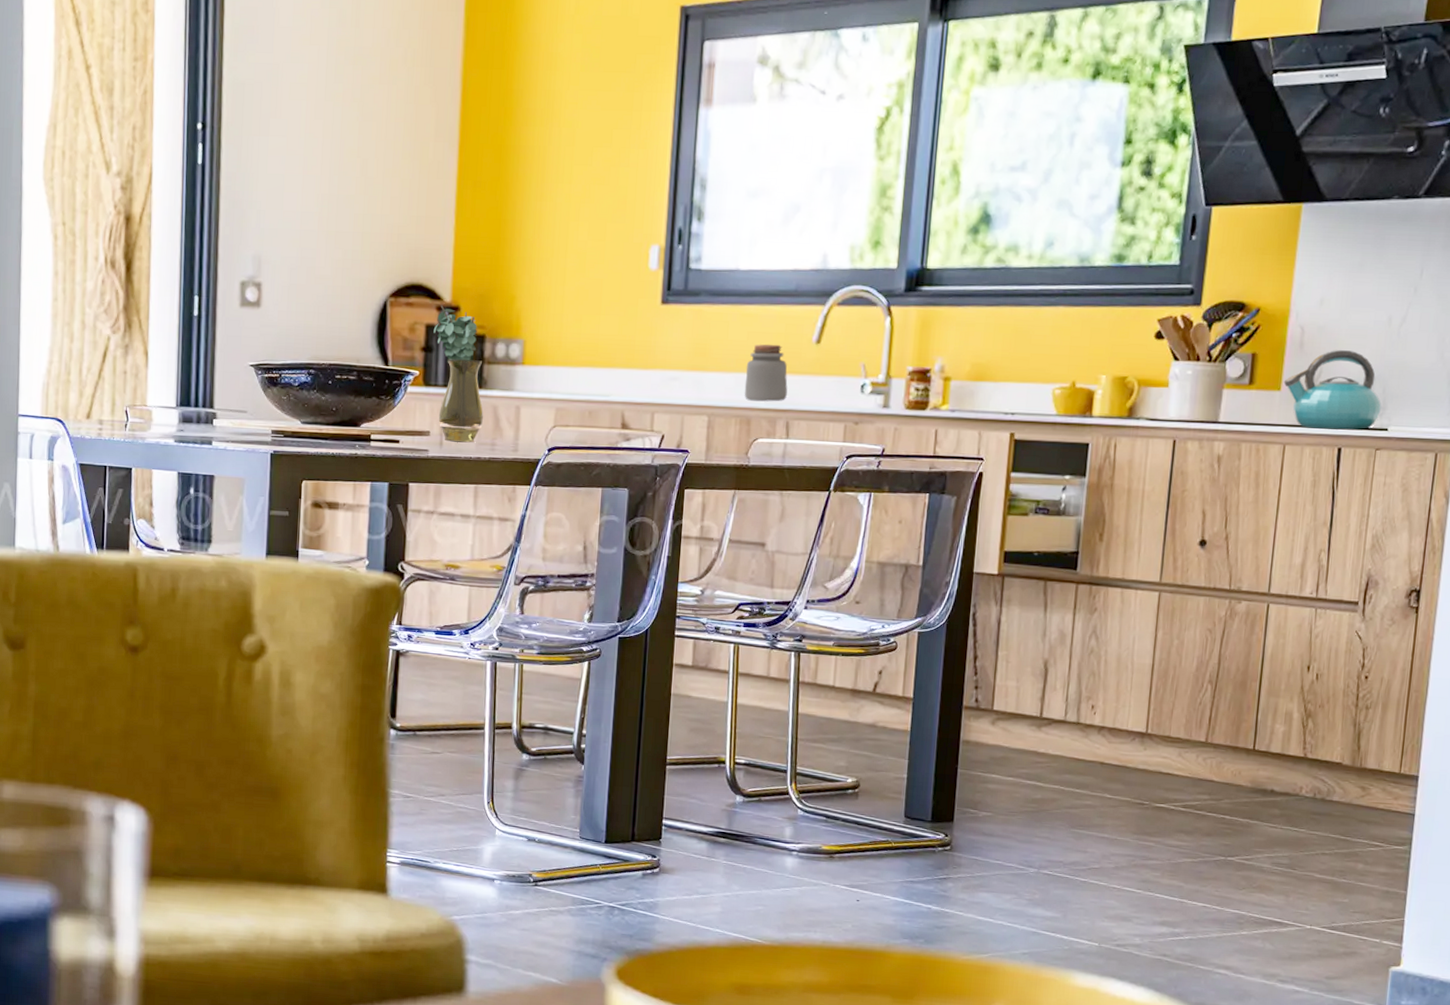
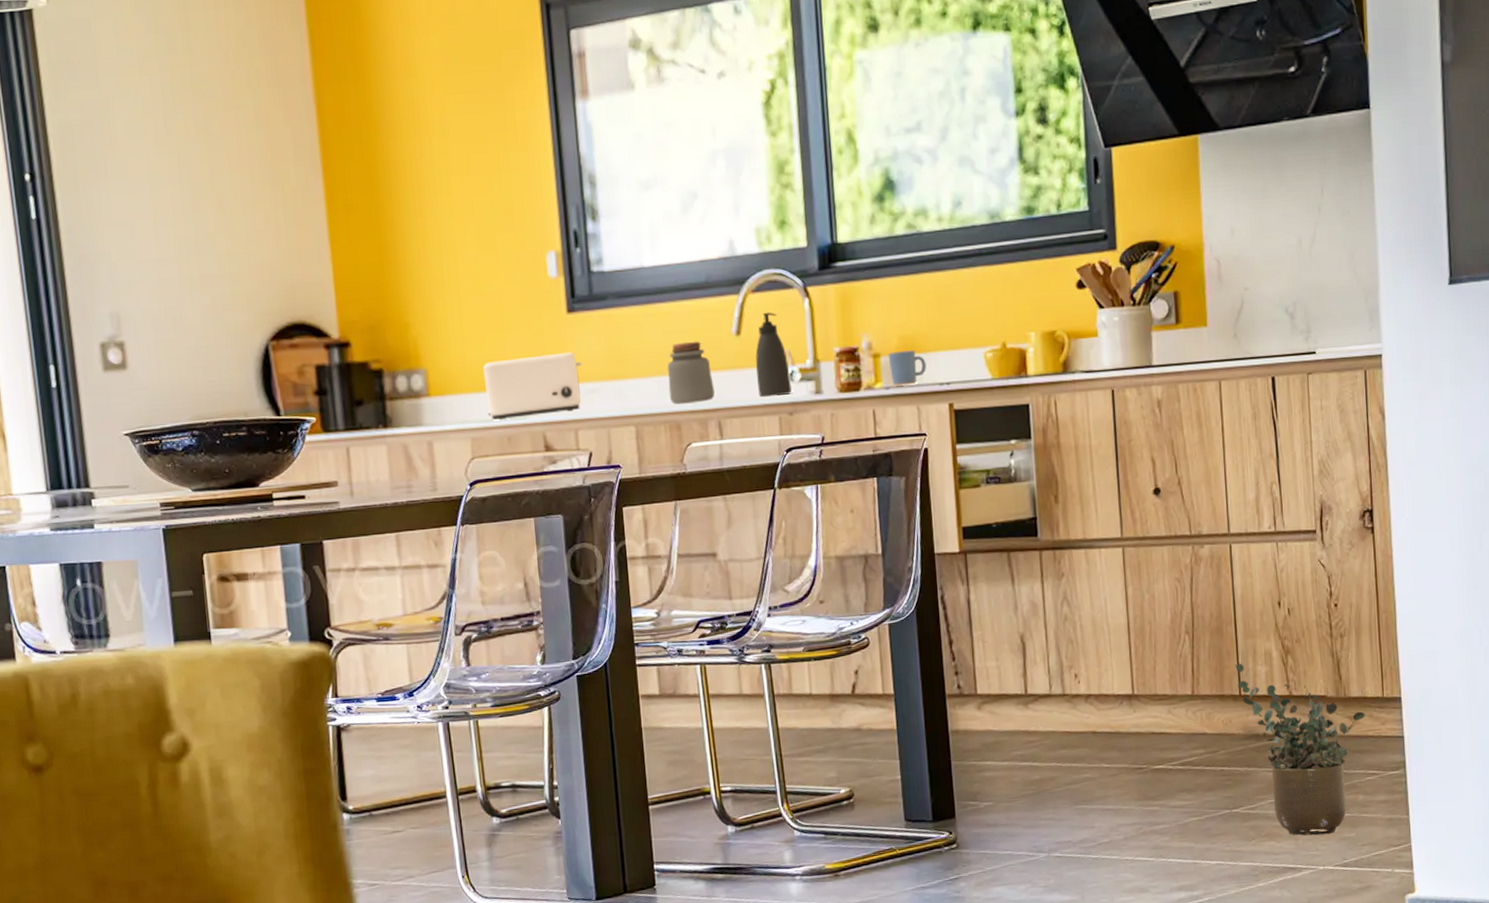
vase: present [433,305,483,443] -> none [324,342,394,490]
toaster: none [574,340,668,395] -> present [482,352,583,421]
soap dispenser: none [828,325,862,406] -> present [755,312,792,398]
mug: none [958,377,995,411] -> present [888,350,927,386]
potted plant: none [1253,719,1378,897] -> present [1235,663,1365,836]
kettle: present [1283,350,1382,430] -> none [1209,277,1307,361]

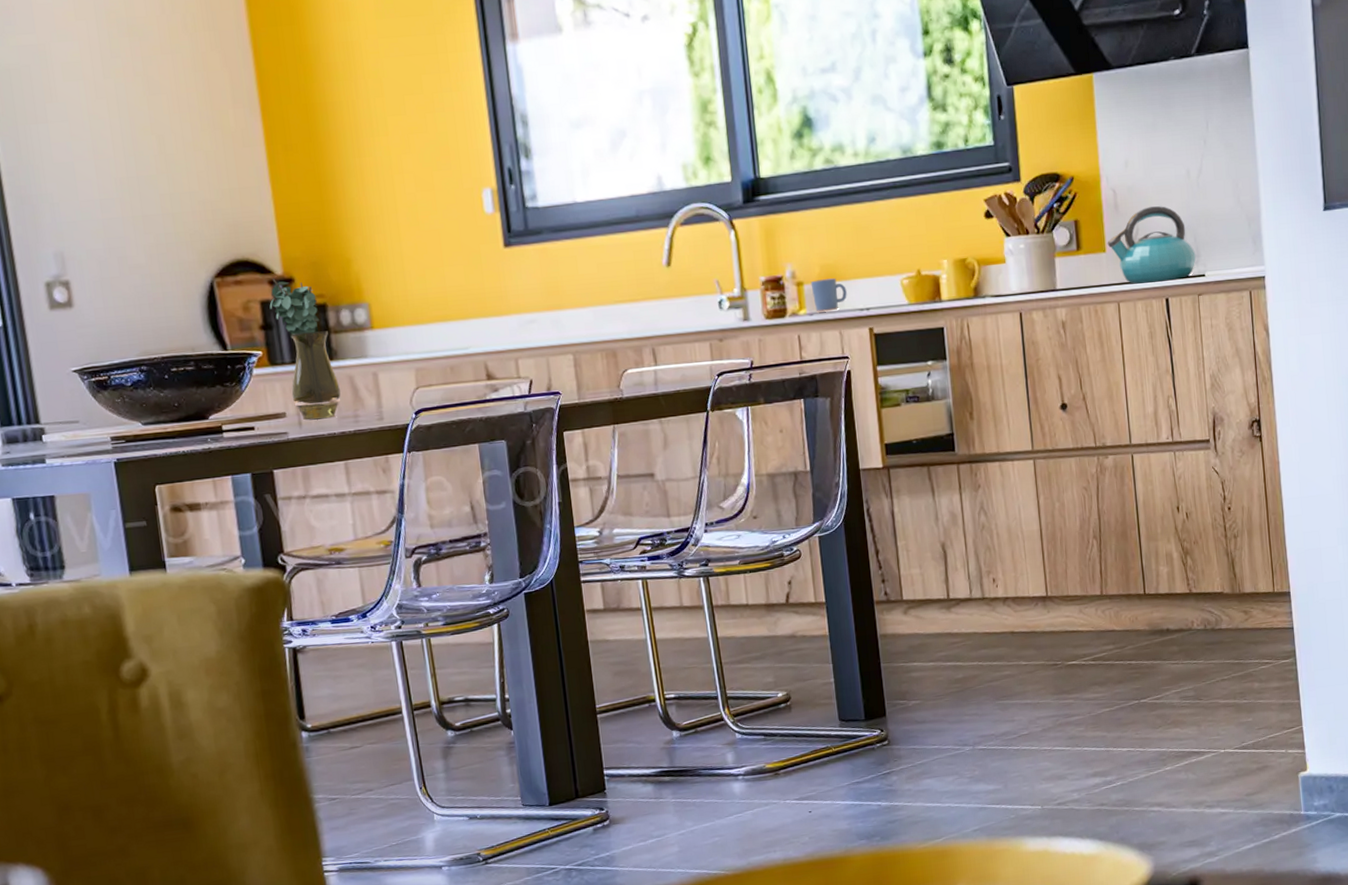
vase: none [324,342,394,490] -> present [269,278,341,421]
toaster: present [482,352,583,421] -> none [424,284,521,351]
jar: present [667,341,715,405] -> none [601,272,648,333]
soap dispenser: present [755,312,792,398] -> none [685,244,721,326]
kettle: none [1209,277,1307,361] -> present [1107,206,1197,284]
potted plant: present [1235,663,1365,836] -> none [1139,564,1258,722]

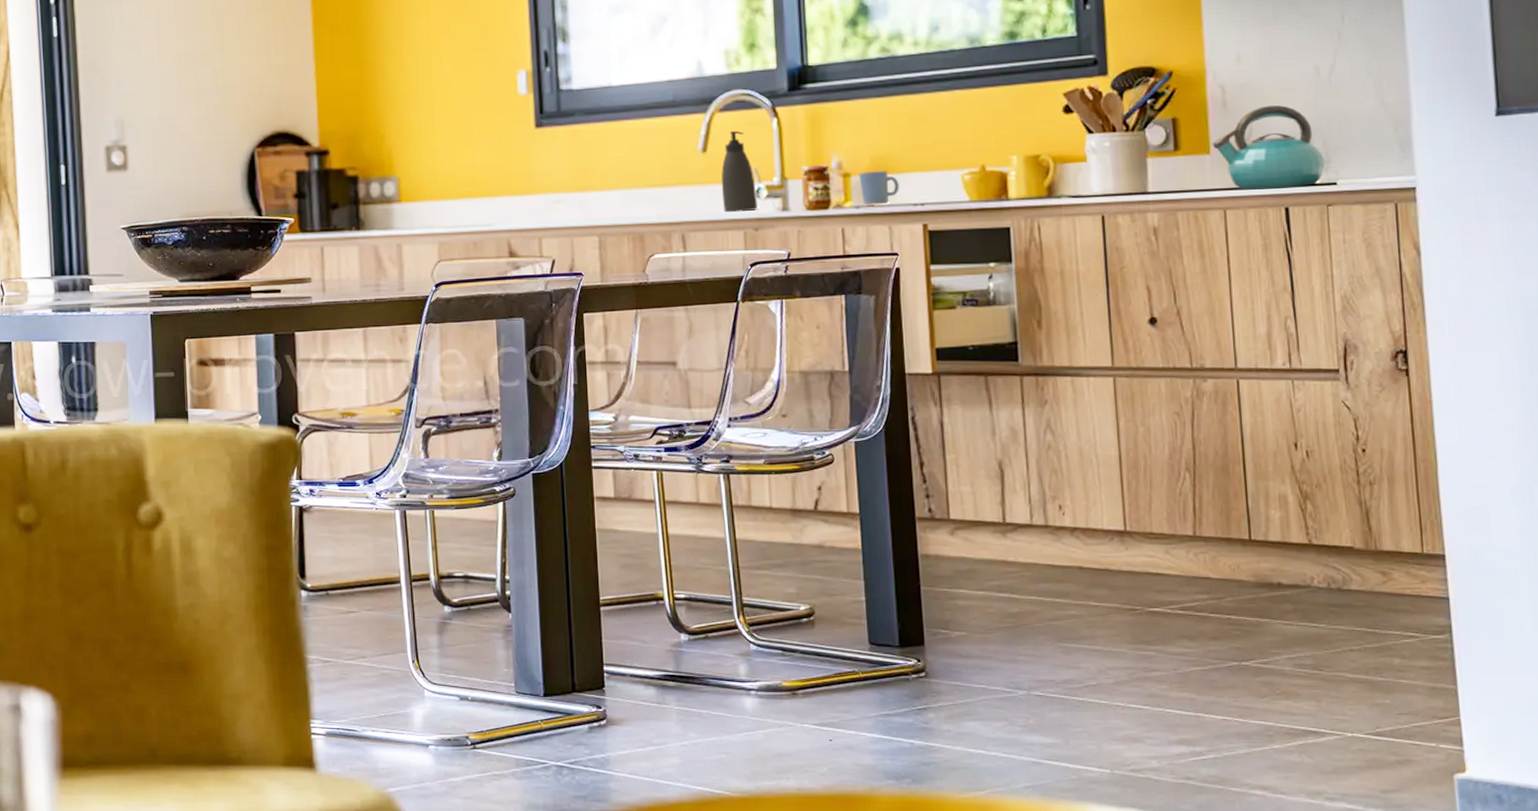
vase: present [269,278,341,421] -> none [304,150,365,287]
soap dispenser: none [685,244,721,326] -> present [721,130,757,213]

